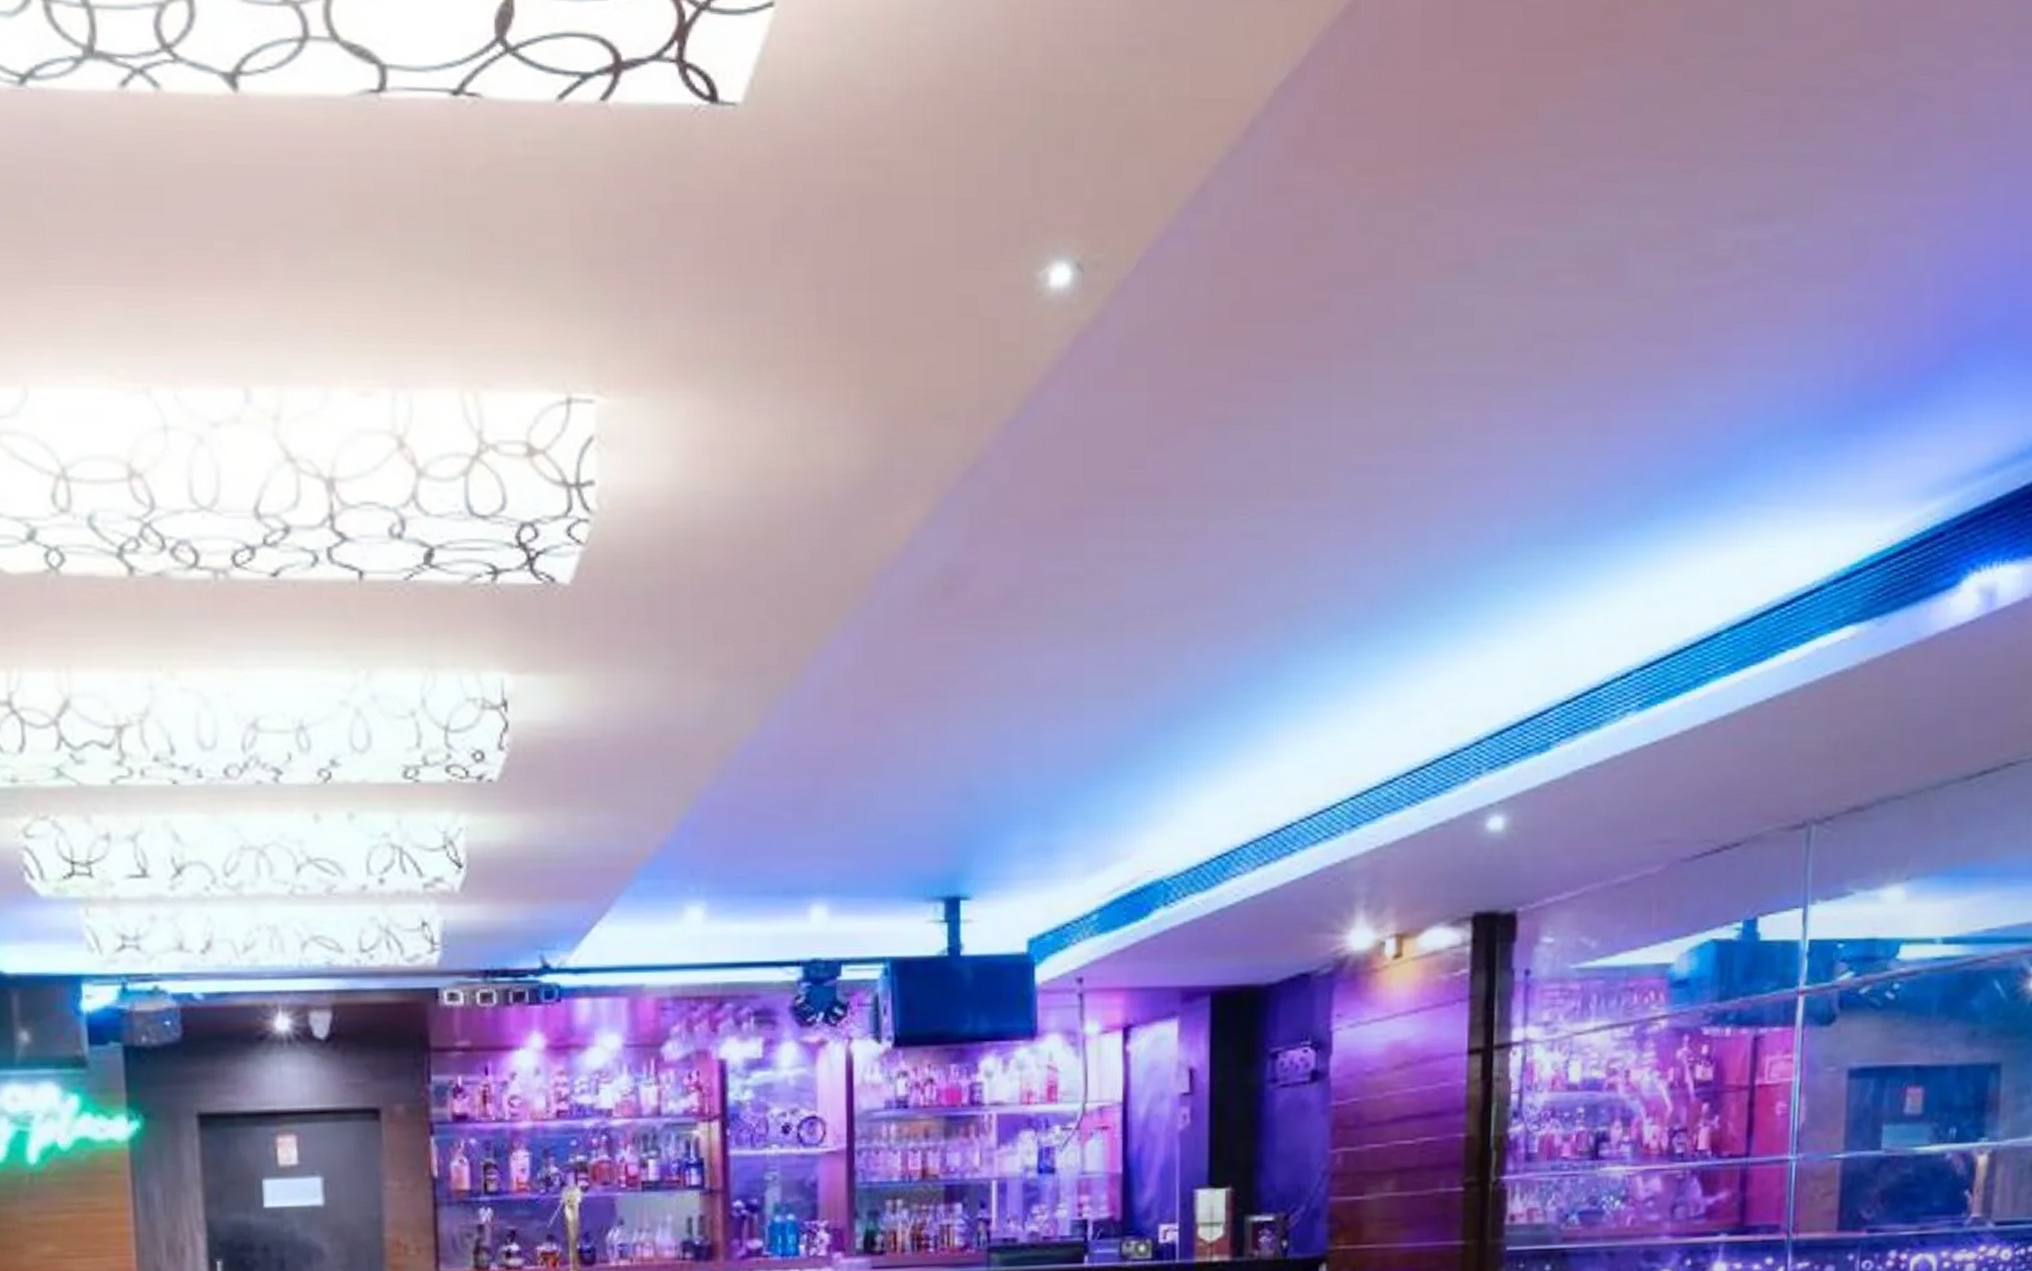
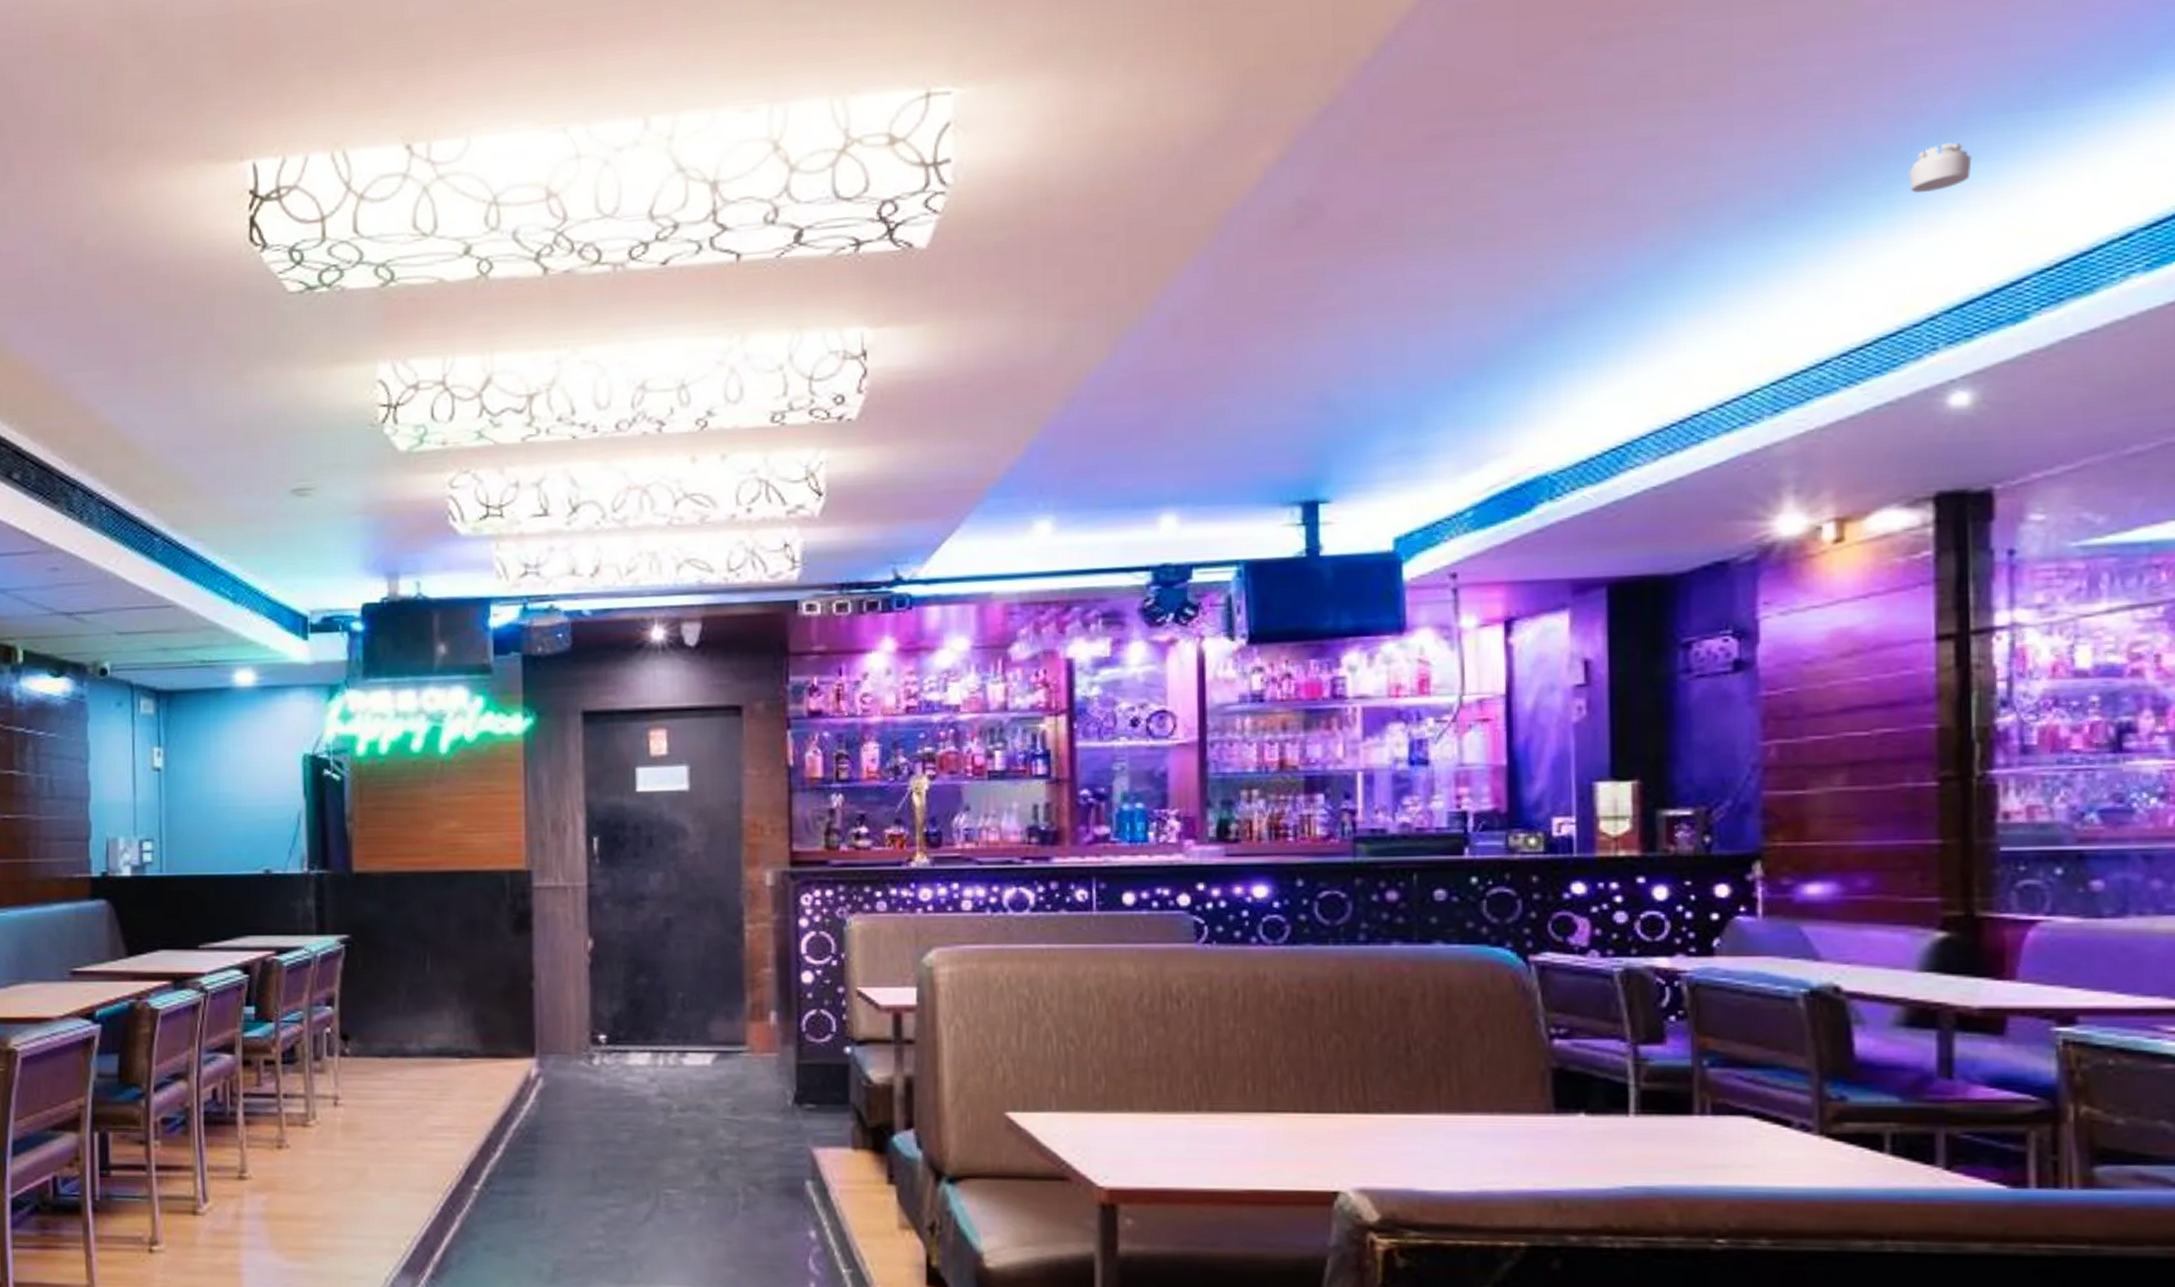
smoke detector: none [1466,569,1516,616] -> present [1908,142,1972,193]

